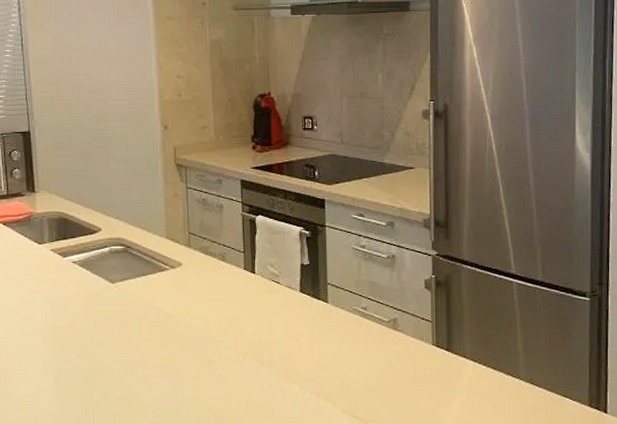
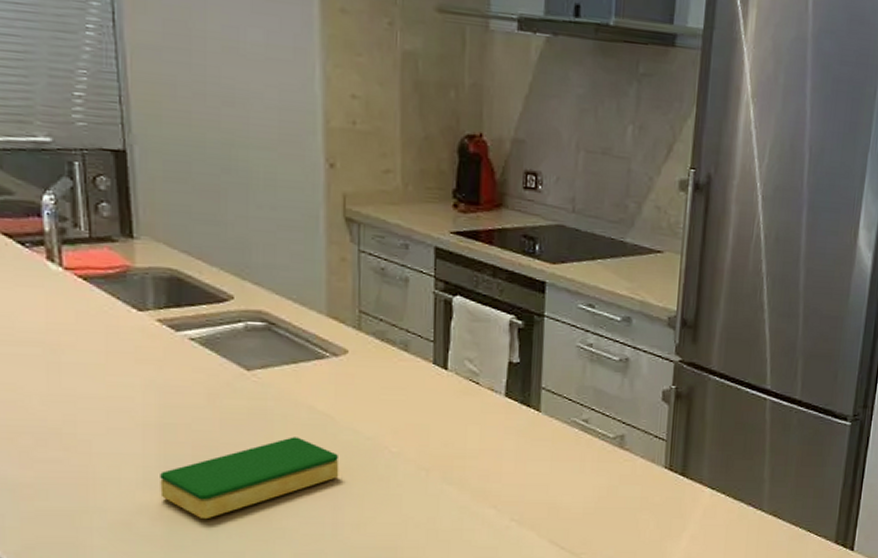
dish sponge: none [54,332,179,400] -> present [160,437,339,520]

